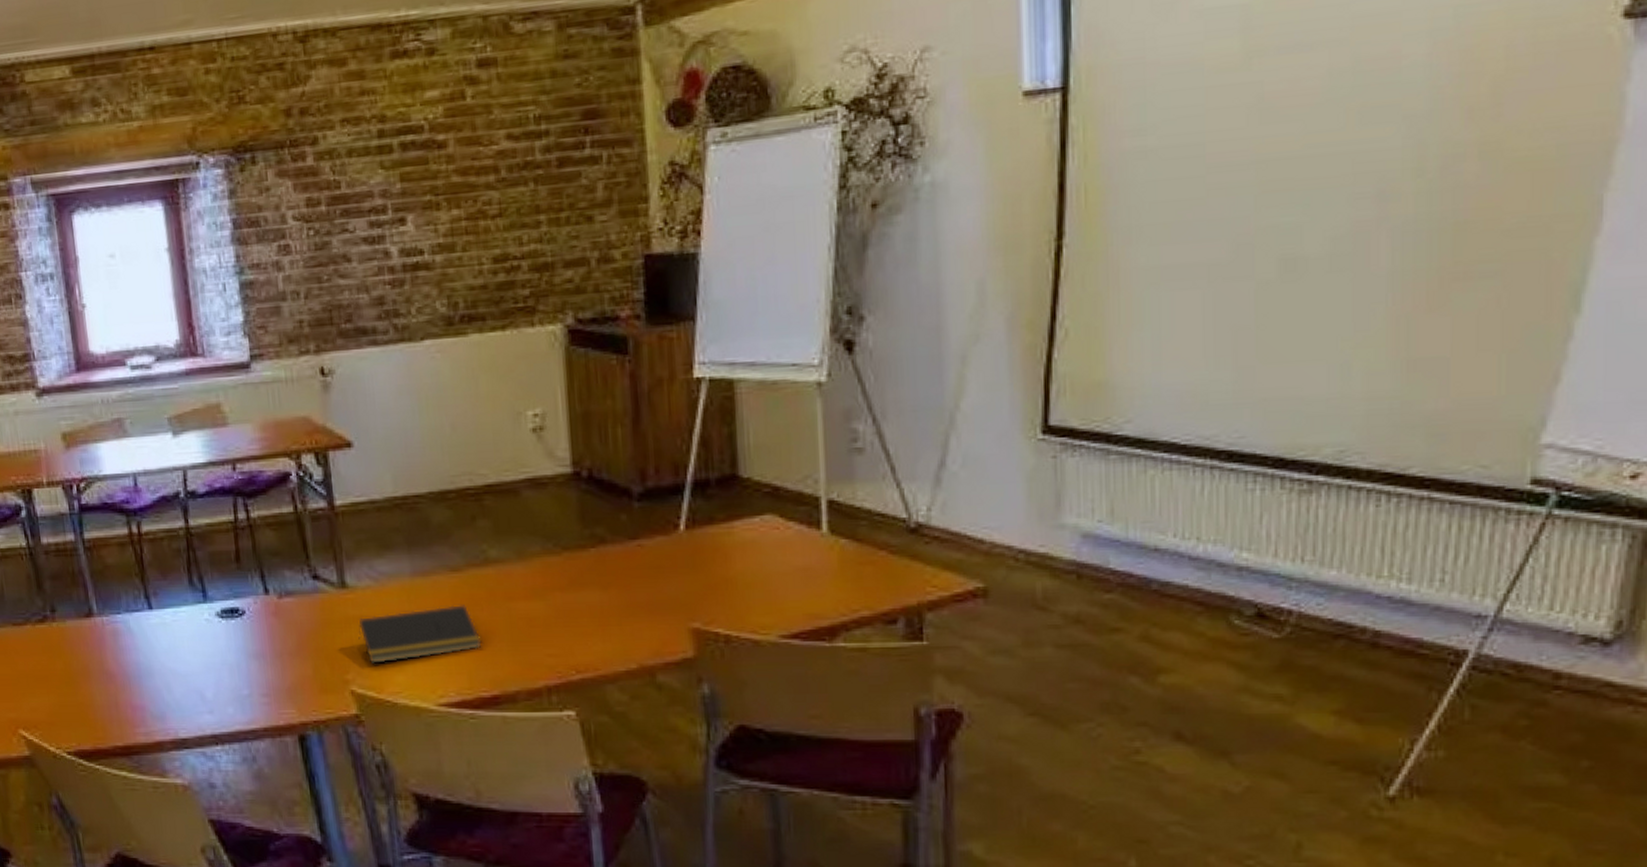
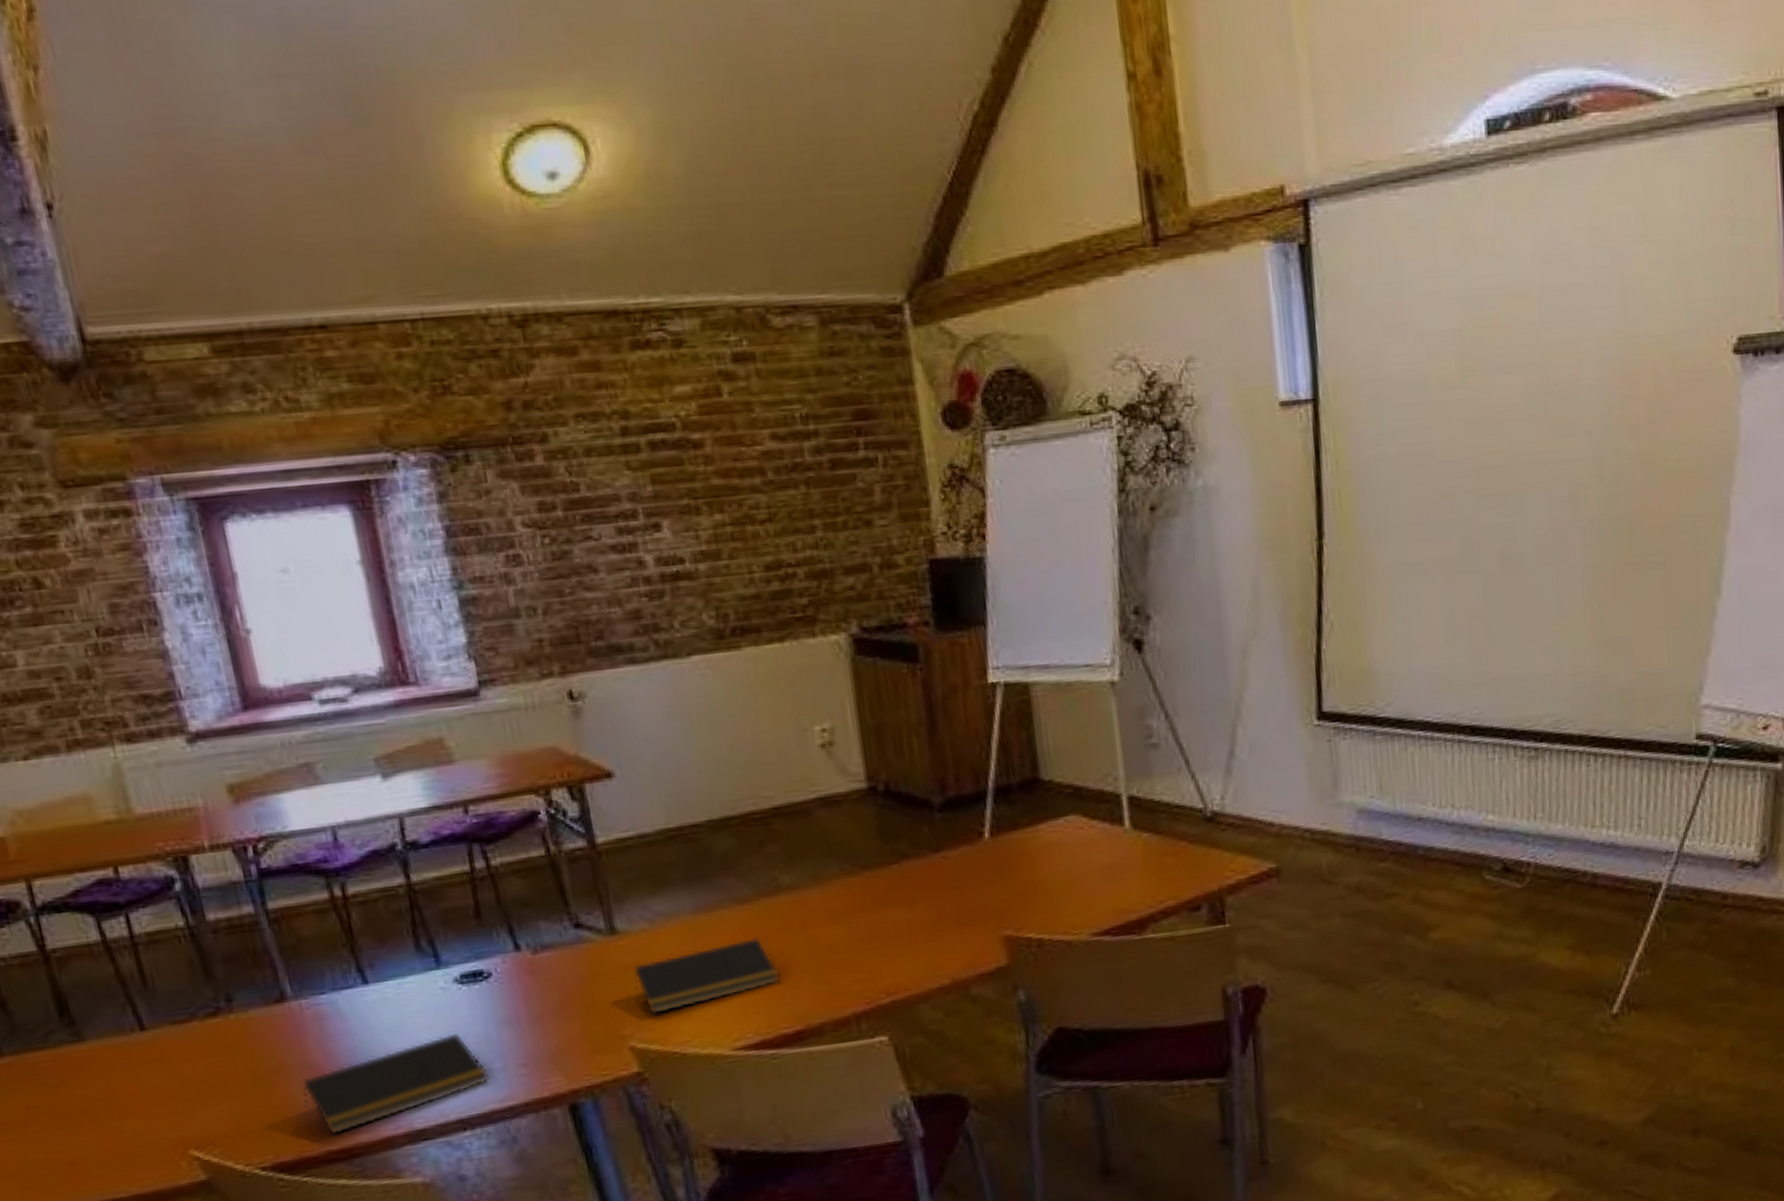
notepad: none [99,660,239,734] -> present [301,1033,491,1135]

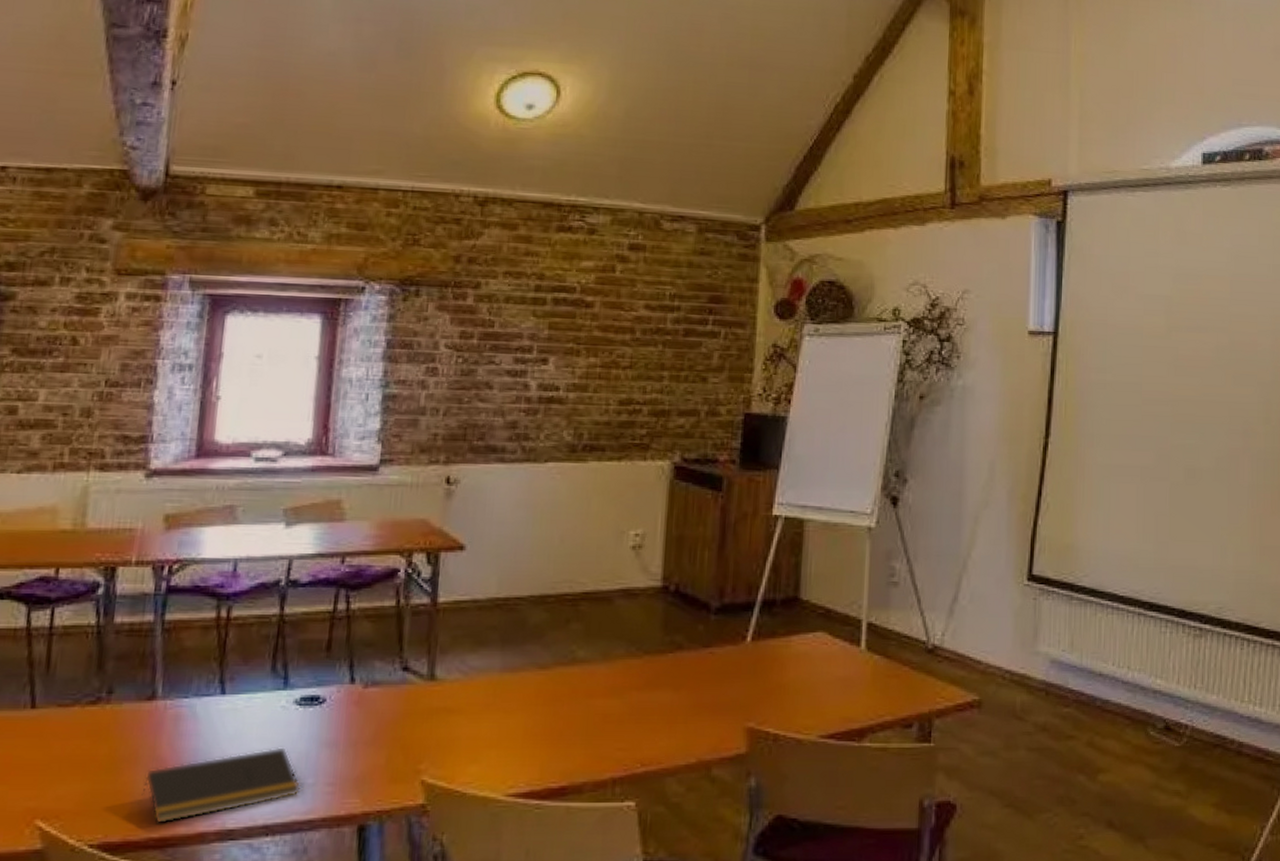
notepad: present [634,938,780,1015] -> none [438,700,558,755]

